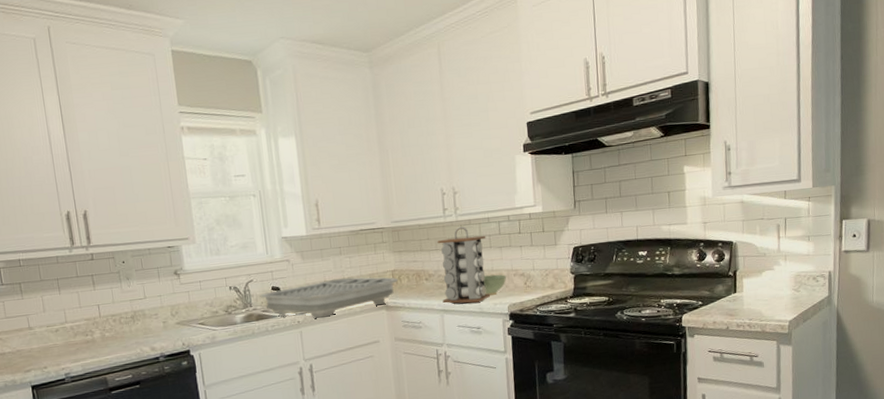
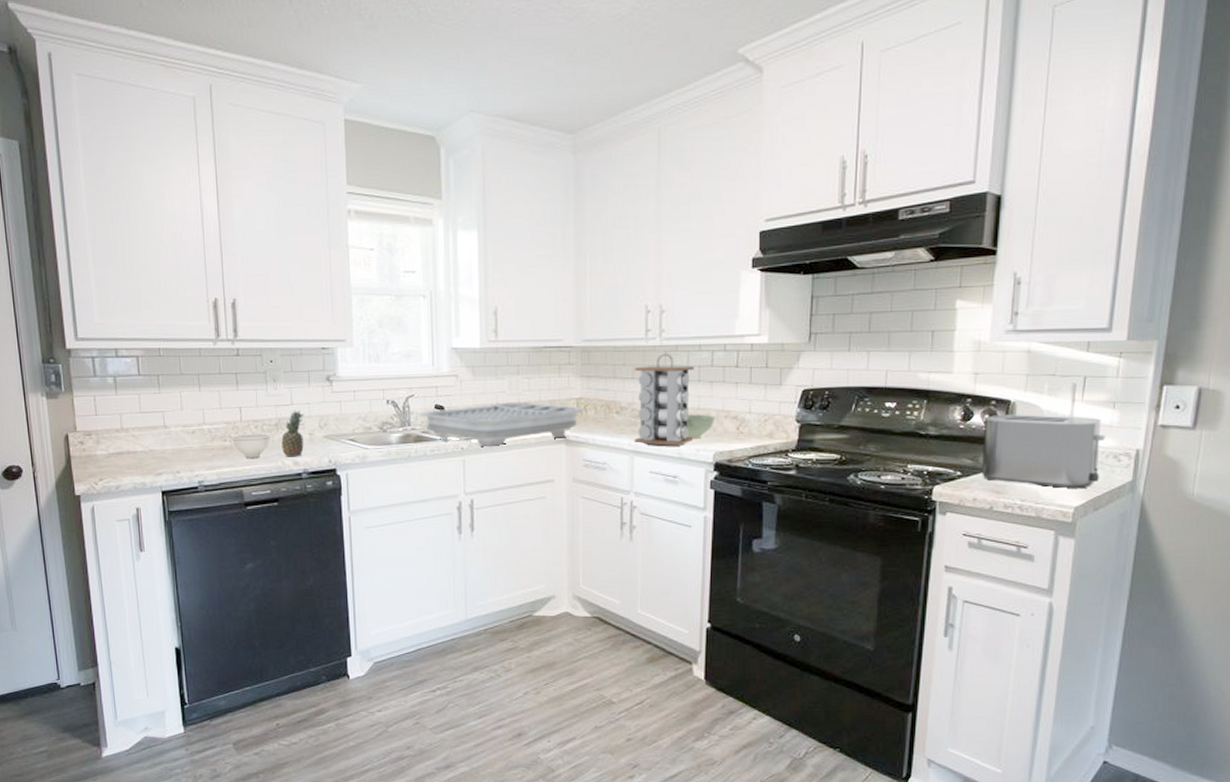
bowl: none [93,325,129,350] -> present [232,434,271,459]
fruit: none [138,302,159,344] -> present [281,410,305,457]
toaster: none [714,249,806,307] -> present [981,414,1107,489]

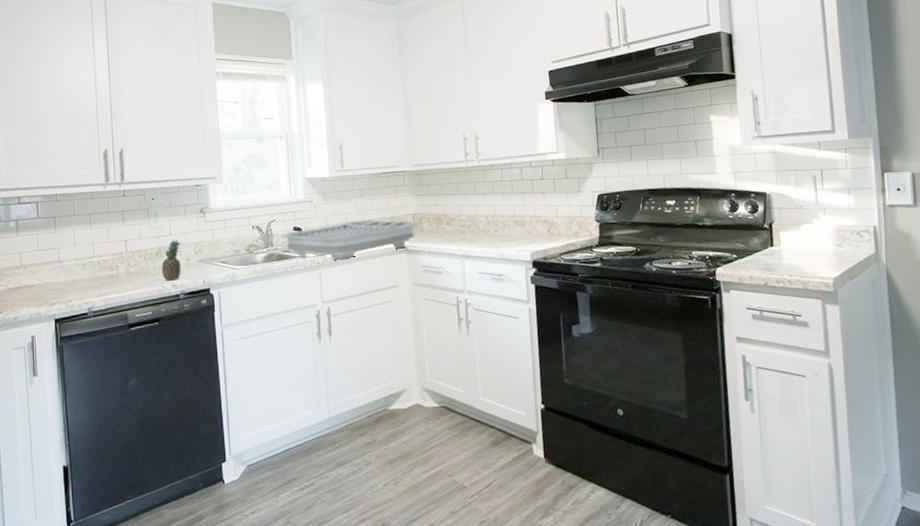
bowl: present [232,434,271,459] -> none [118,261,152,285]
spice rack: present [634,352,695,446] -> none [459,171,513,250]
bowl: present [687,414,716,439] -> none [505,220,530,242]
toaster: present [981,414,1107,489] -> none [747,202,849,263]

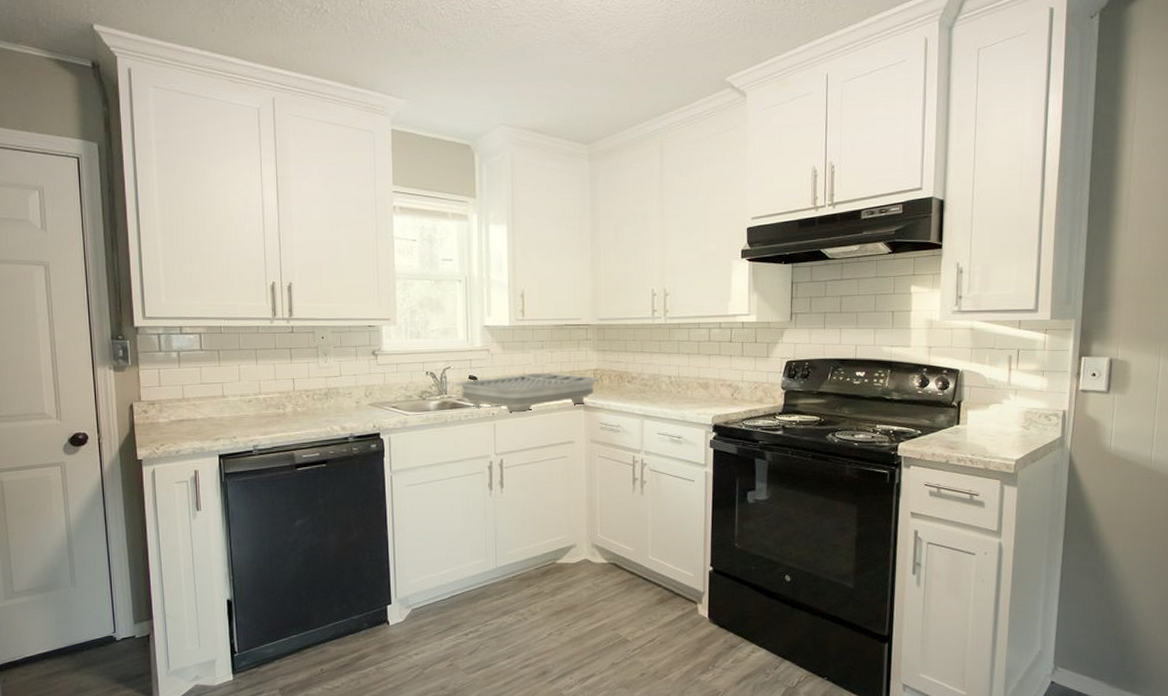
fruit: present [161,239,182,281] -> none [330,380,352,423]

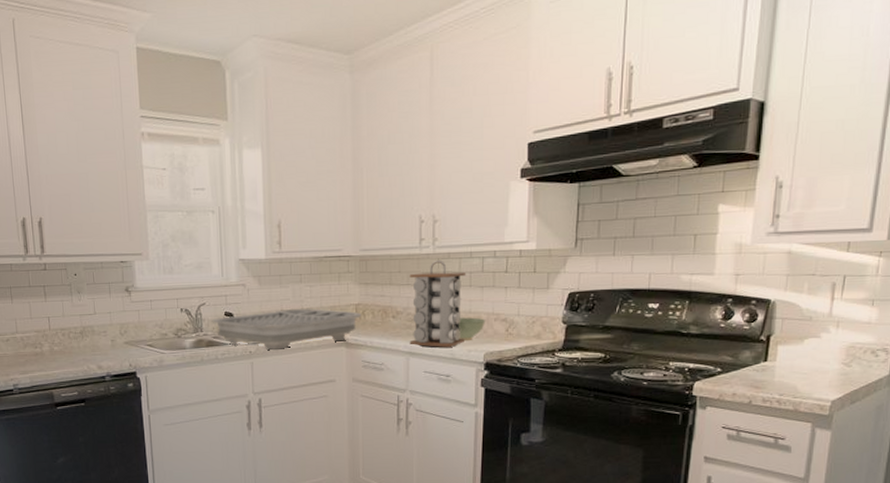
spice rack: none [643,329,695,411] -> present [409,259,467,348]
bowl: none [689,383,714,404] -> present [459,317,486,340]

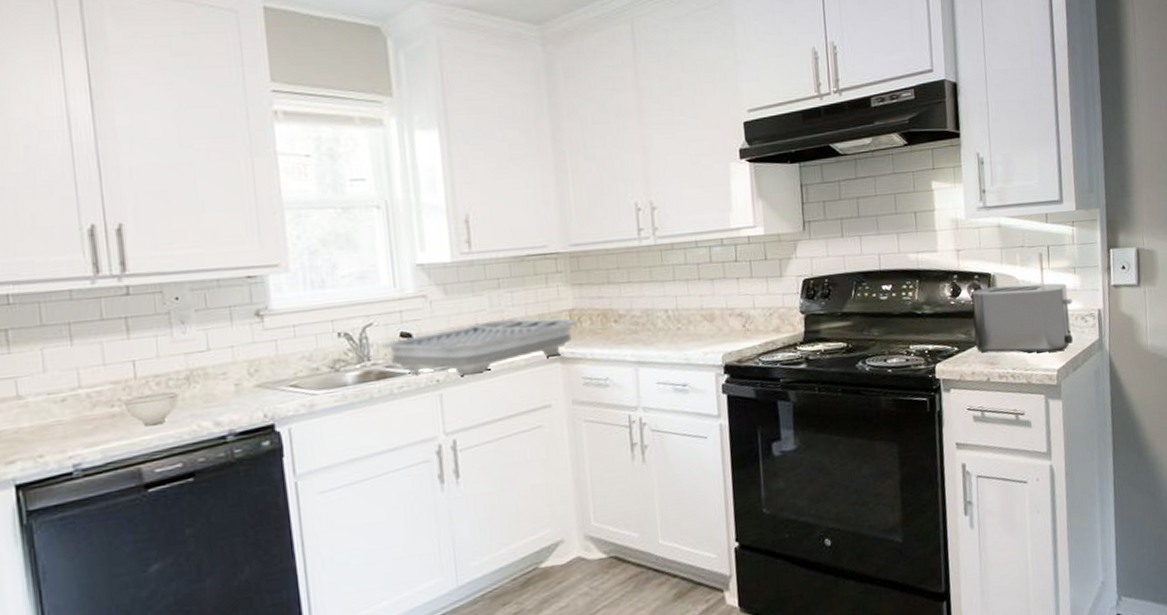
bowl: none [42,341,77,364] -> present [123,390,180,427]
spice rack: present [409,259,467,348] -> none [630,251,700,354]
bowl: present [459,317,486,340] -> none [690,314,721,342]
toaster: none [740,312,865,384] -> present [970,283,1073,353]

